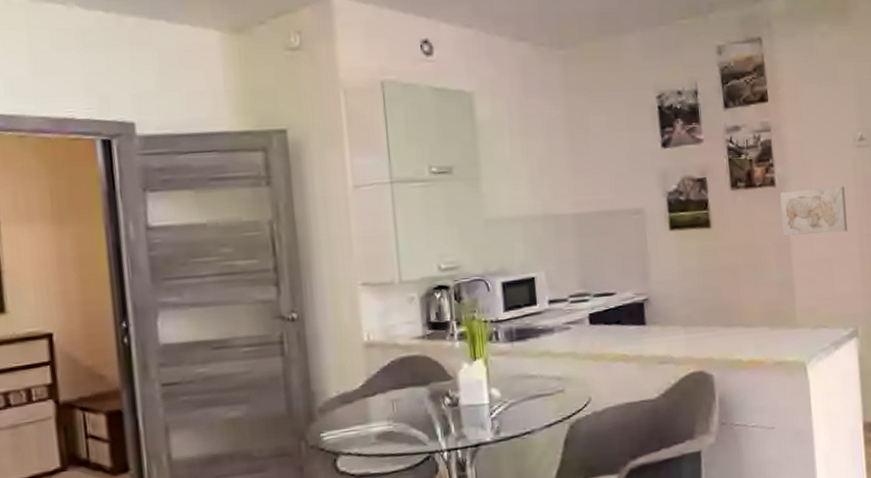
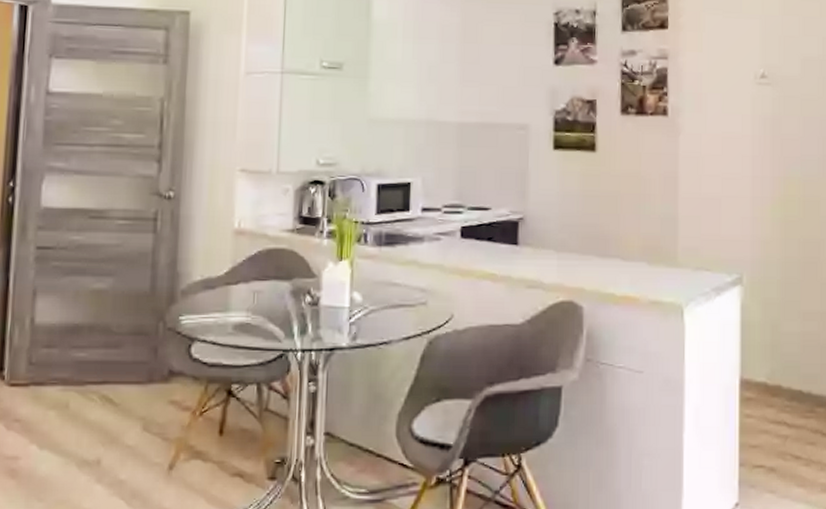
wall art: present [780,186,847,236] -> none [671,122,742,172]

